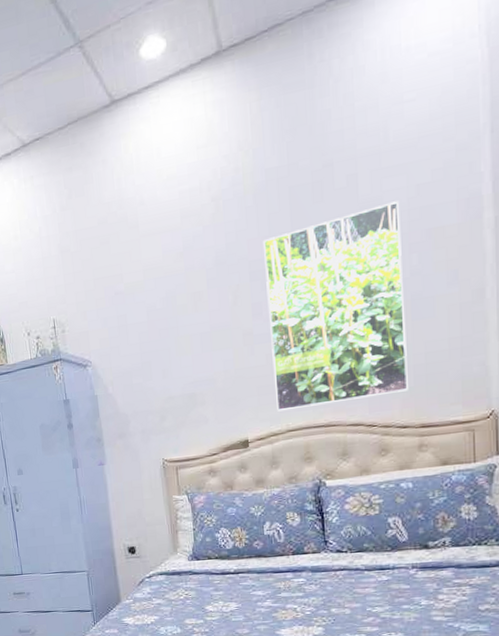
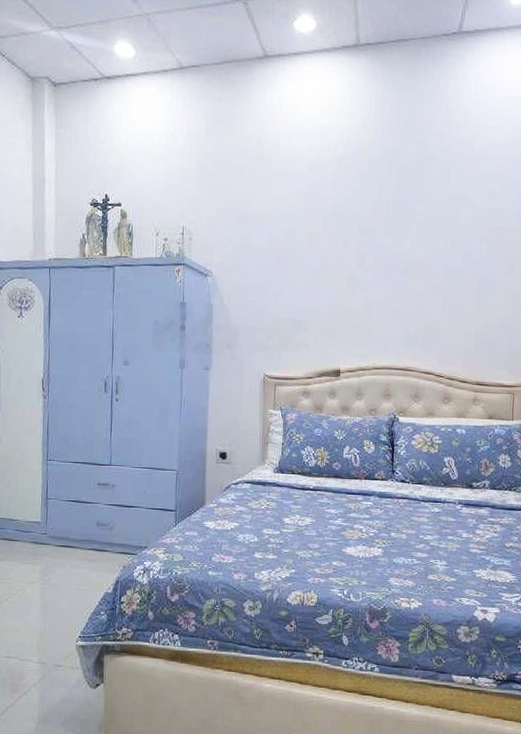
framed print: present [262,201,408,412] -> none [367,199,477,352]

